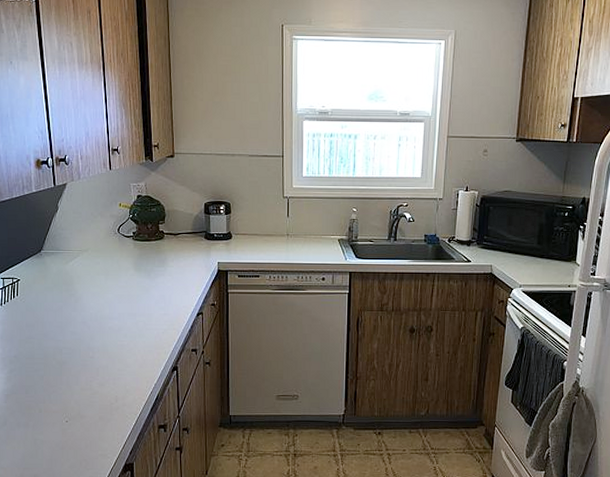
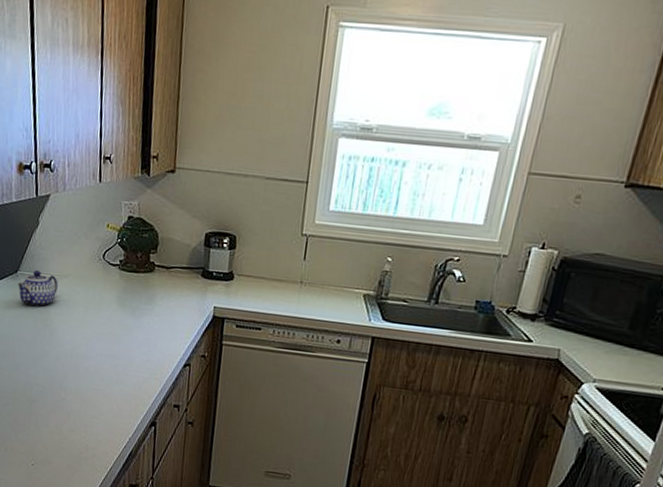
teapot: none [42,247,79,280] -> present [18,269,58,307]

